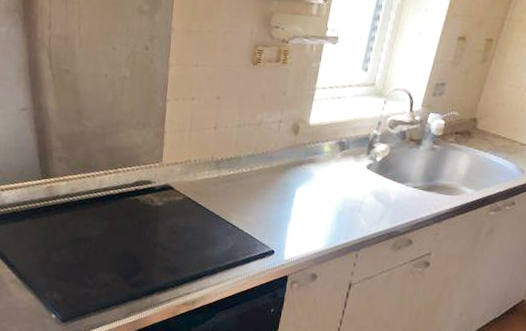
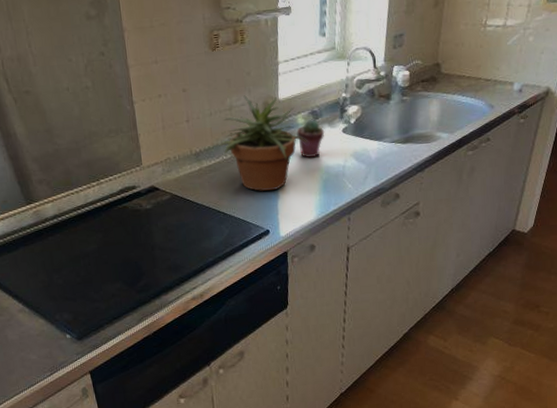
potted plant: none [241,113,331,212] -> present [219,95,309,192]
potted succulent: none [320,150,349,188] -> present [296,119,325,158]

